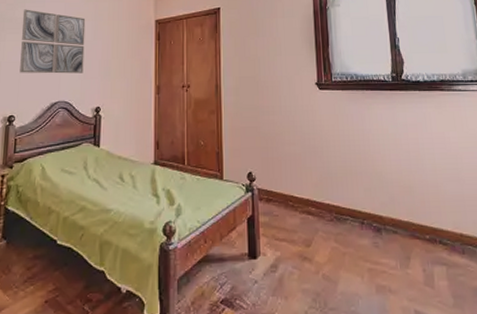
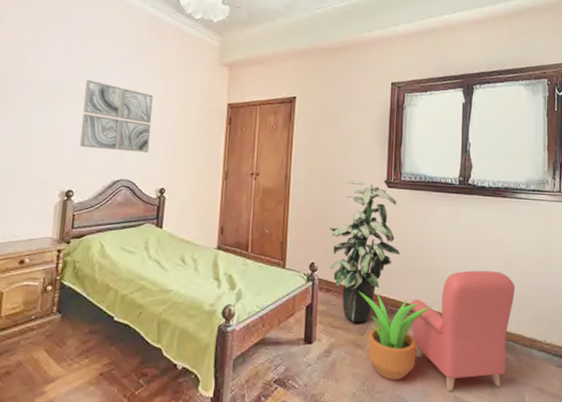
indoor plant: none [264,84,339,234] -> present [329,179,400,323]
armchair: none [301,169,468,305] -> present [359,270,515,391]

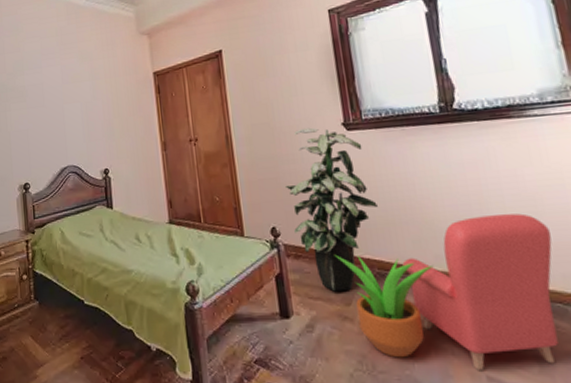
wall art: present [80,79,154,153] -> none [22,76,88,141]

